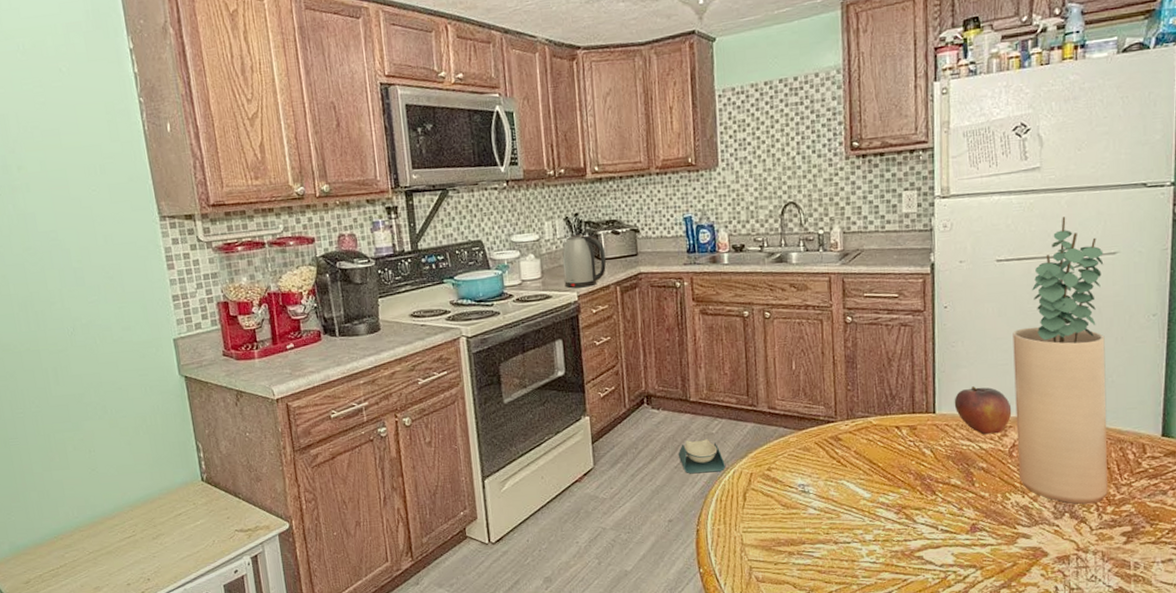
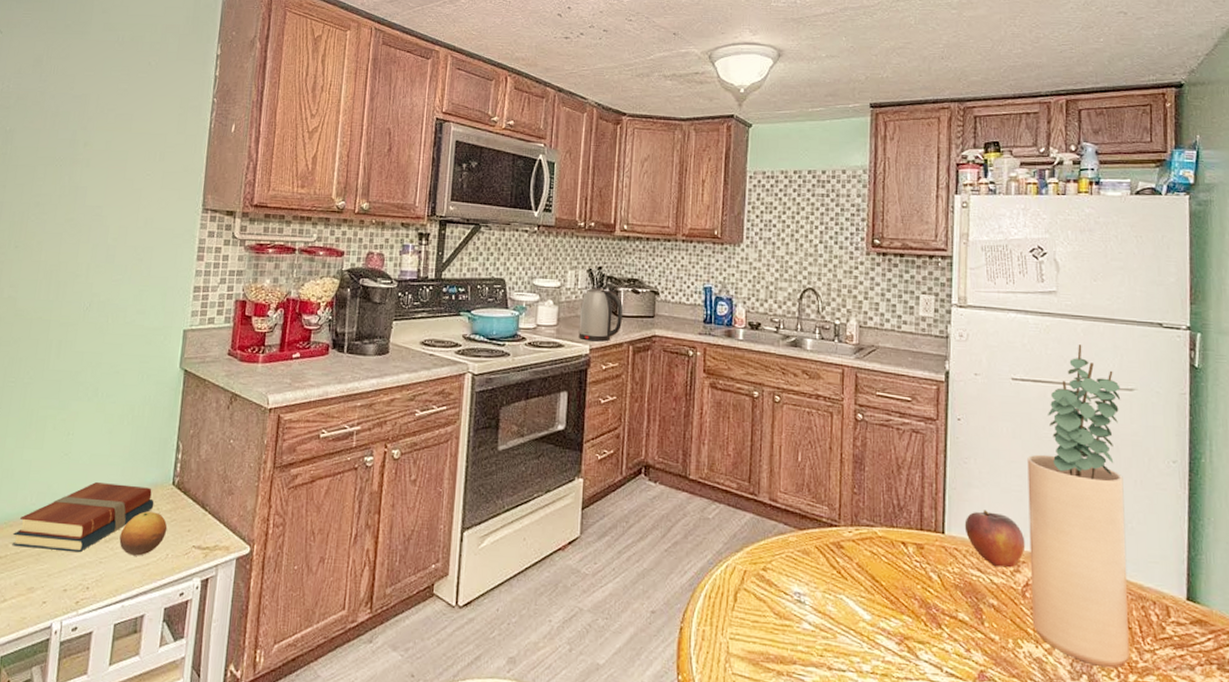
books: none [66,487,190,555] -> present [12,482,154,553]
fruit: none [165,506,208,547] -> present [119,511,168,556]
pet bowl: present [678,439,725,473] -> none [670,522,718,564]

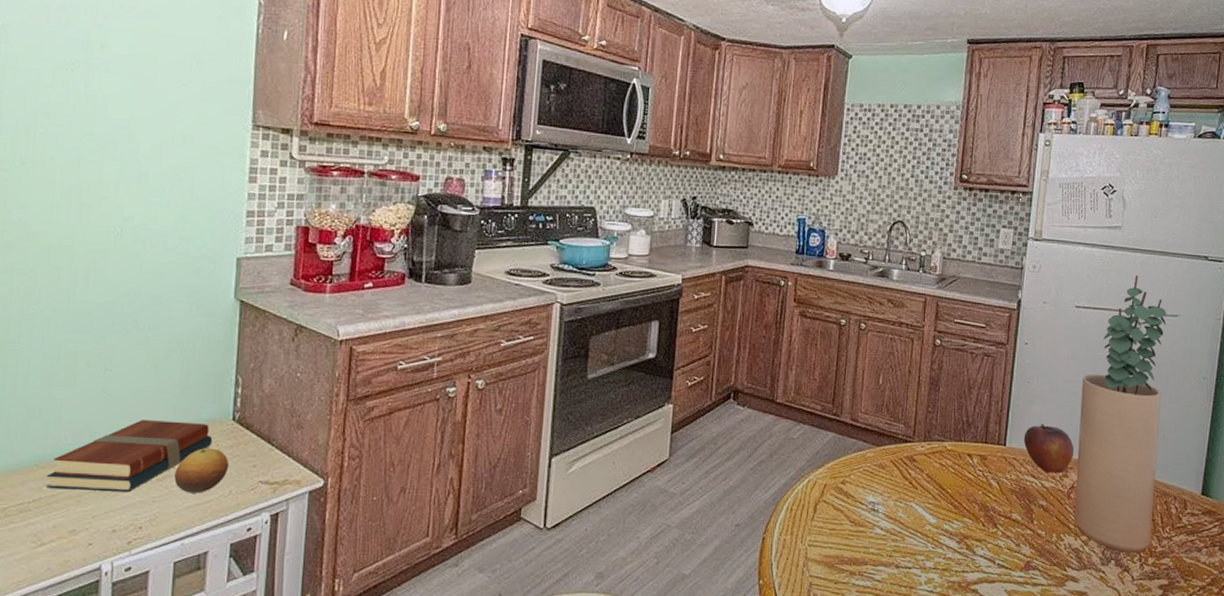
kettle: present [578,287,624,342] -> none [671,217,717,272]

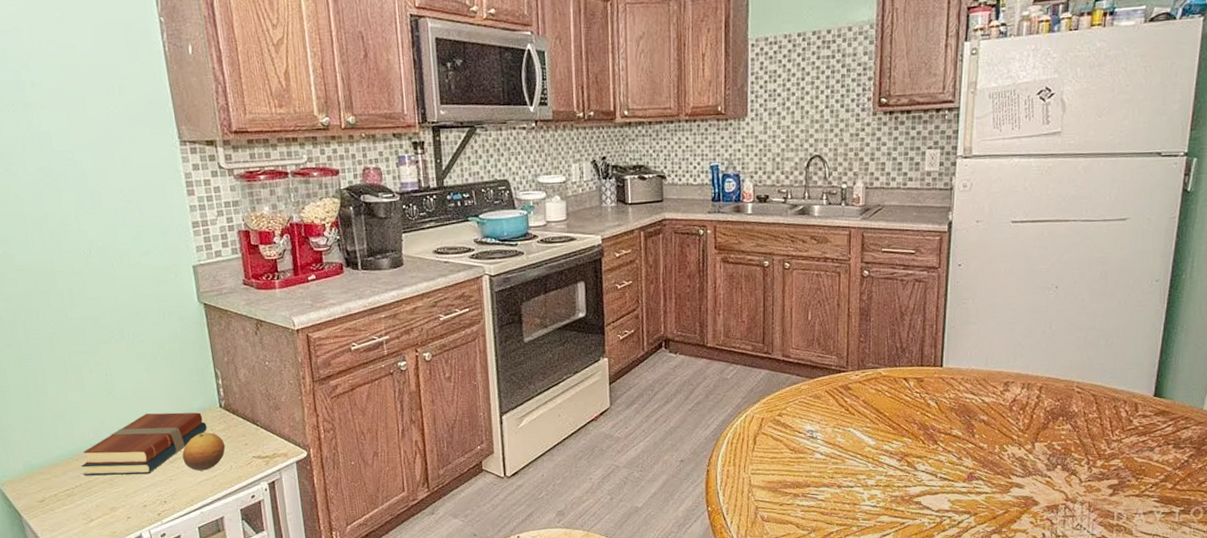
fruit: present [1023,424,1074,474] -> none [961,342,1015,389]
vase: present [1073,275,1167,553] -> none [1017,182,1115,457]

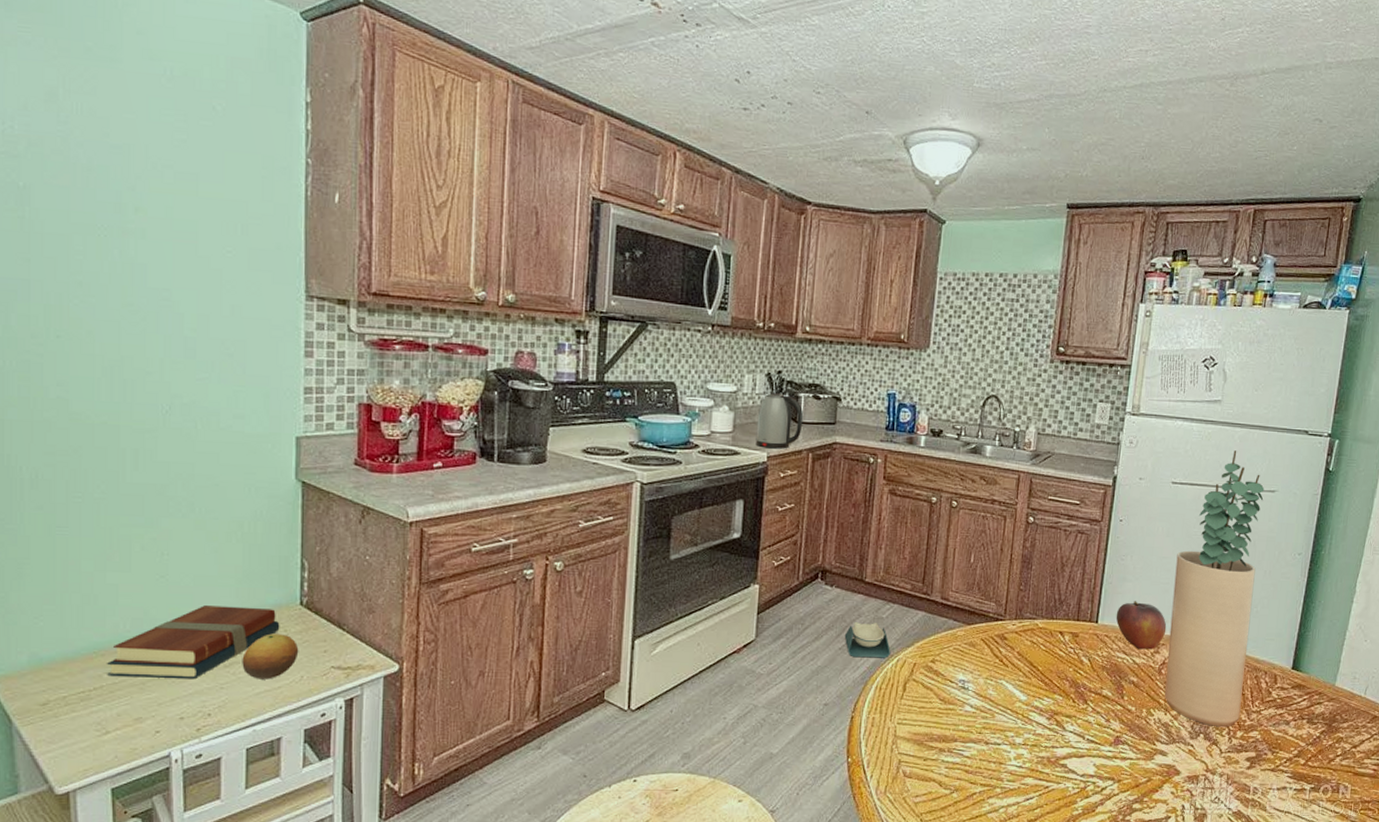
kettle: none [588,177,632,232] -> present [755,392,804,449]
pet bowl: none [692,384,738,417] -> present [844,622,890,658]
fruit: none [961,342,1015,389] -> present [1116,601,1167,650]
vase: none [1017,182,1115,457] -> present [1164,450,1265,726]

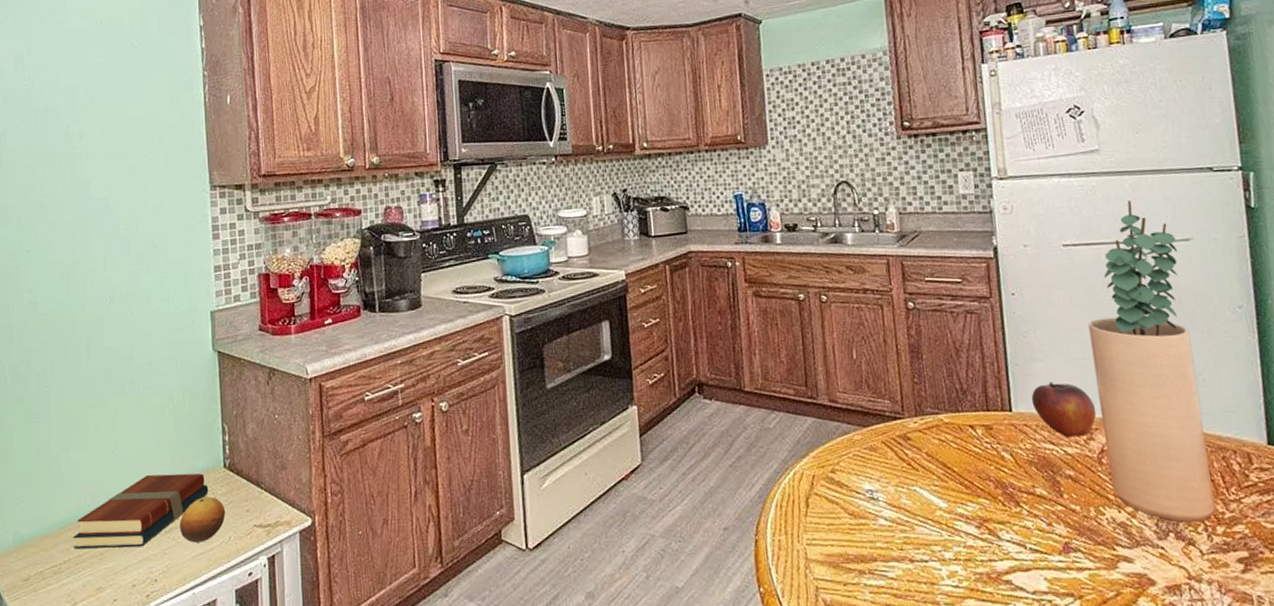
kettle: present [755,392,804,449] -> none [610,210,655,266]
pet bowl: present [844,622,890,658] -> none [732,434,785,474]

